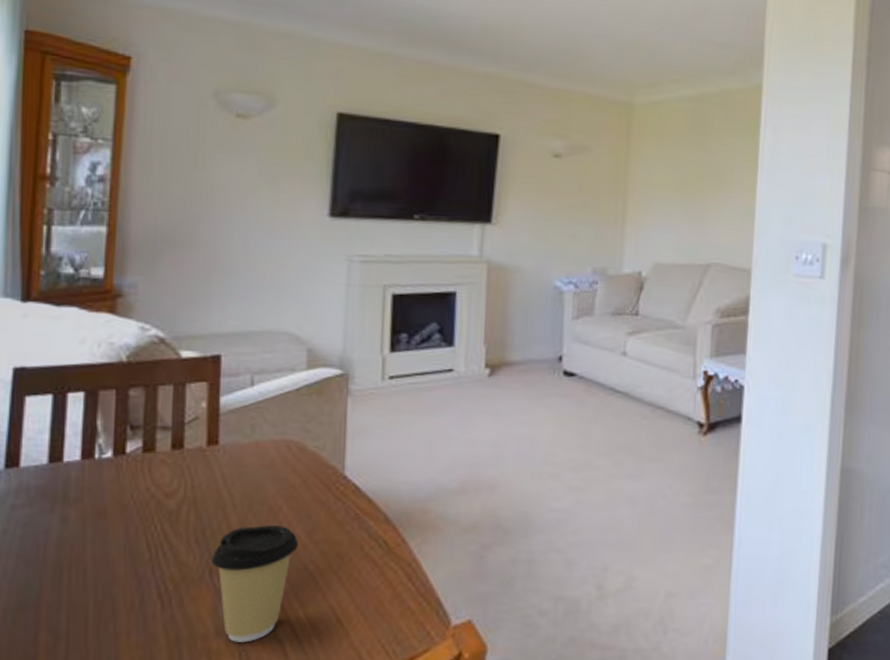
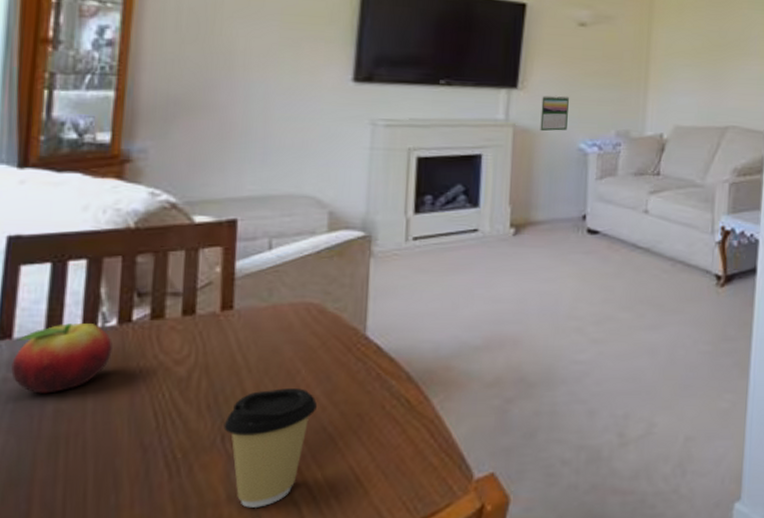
fruit: none [19,454,108,521] -> present [11,323,112,394]
calendar: none [514,230,544,268] -> present [540,95,569,131]

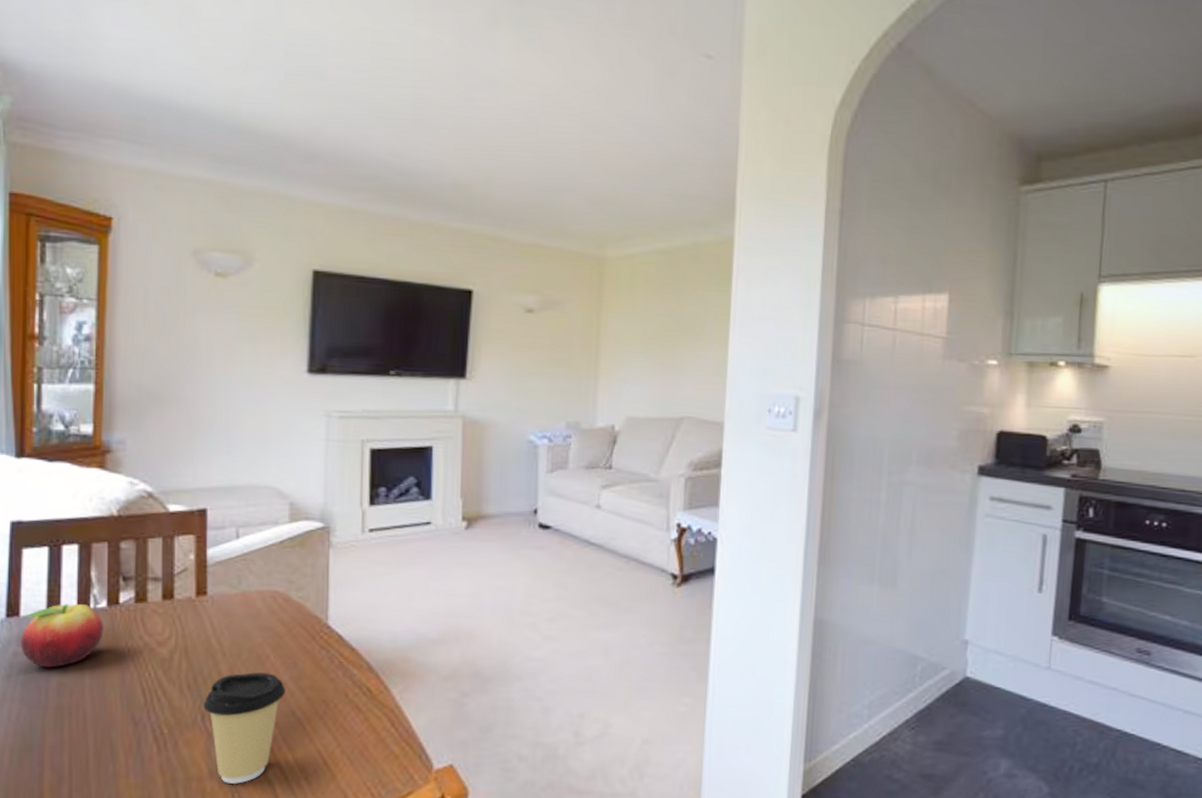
calendar: present [540,95,569,131] -> none [489,385,518,423]

